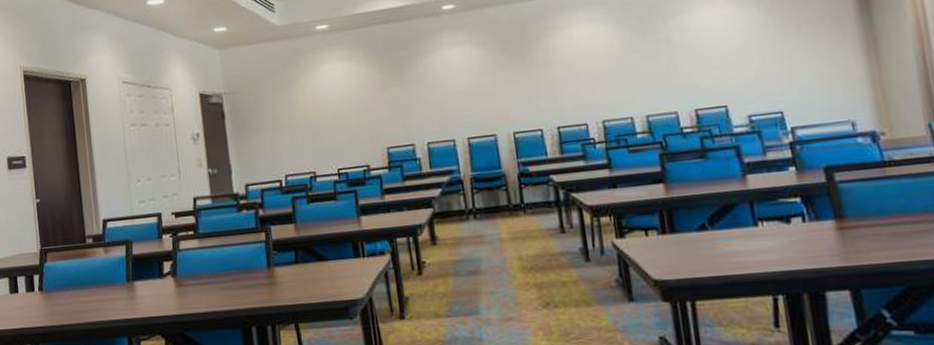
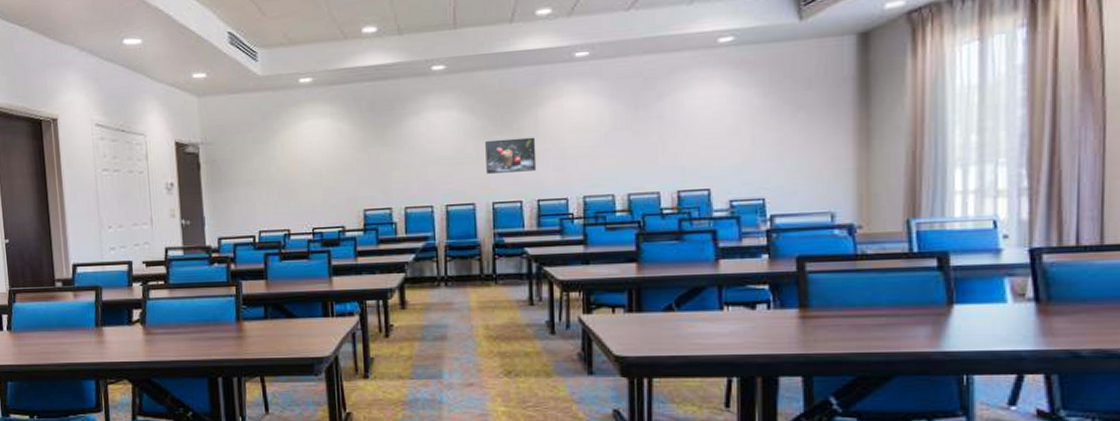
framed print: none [500,66,554,105] -> present [485,137,537,174]

